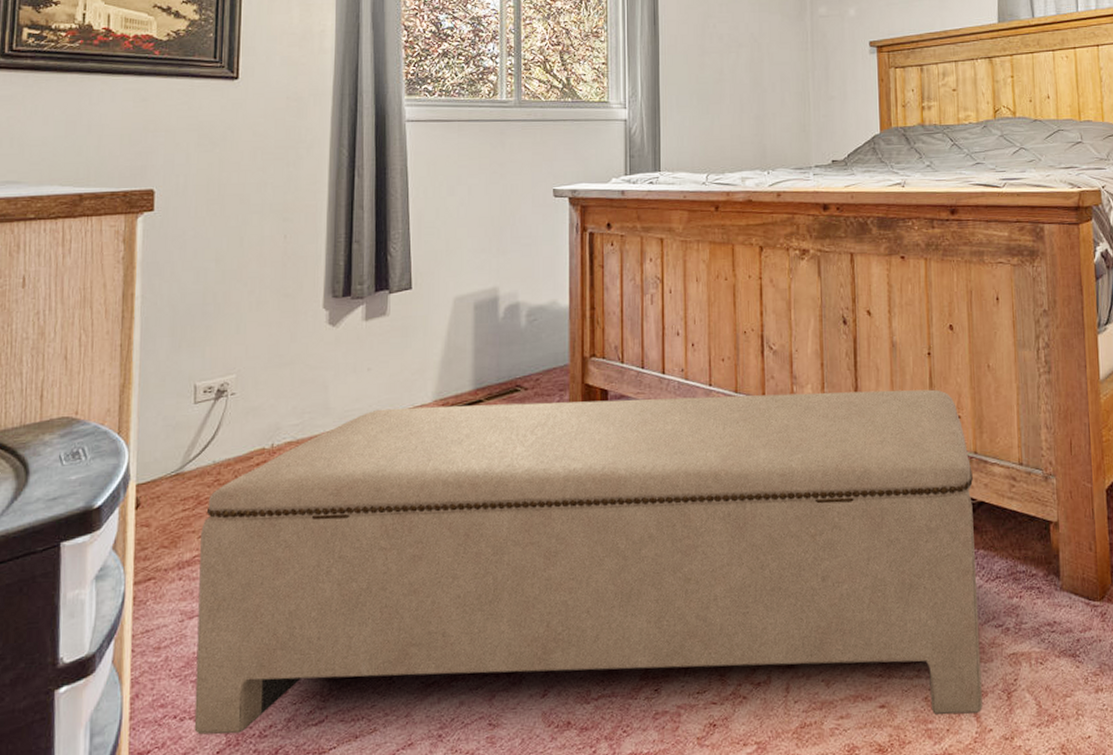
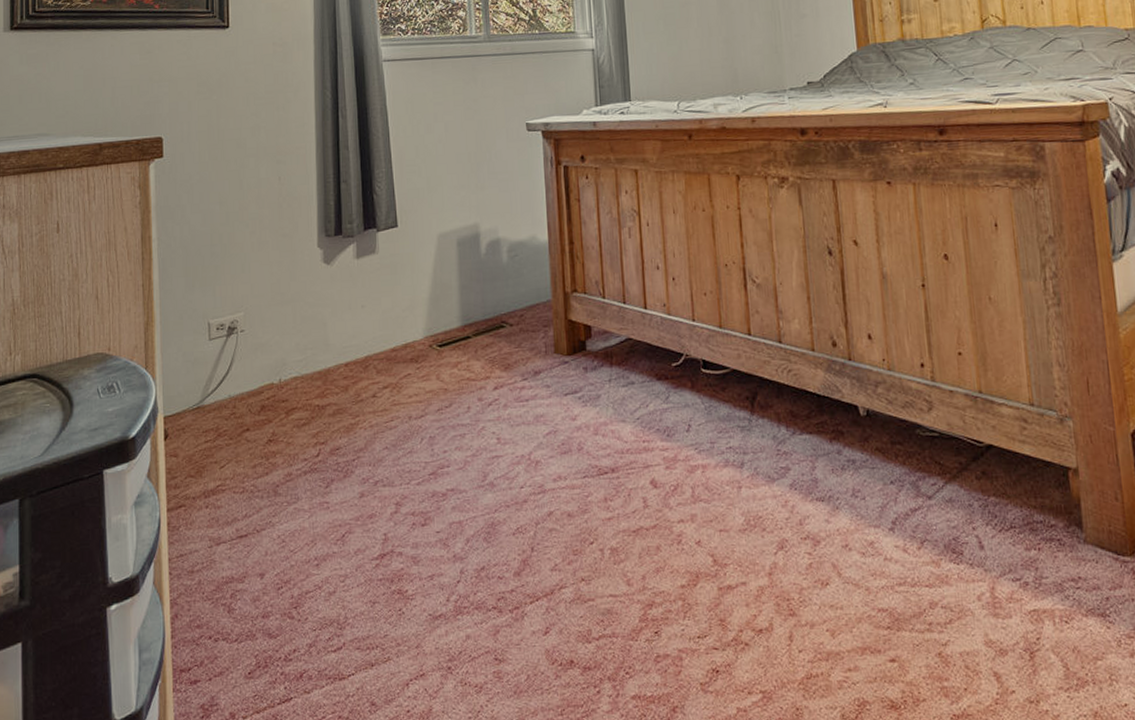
bench: present [194,389,983,735] -> none [222,323,1003,674]

